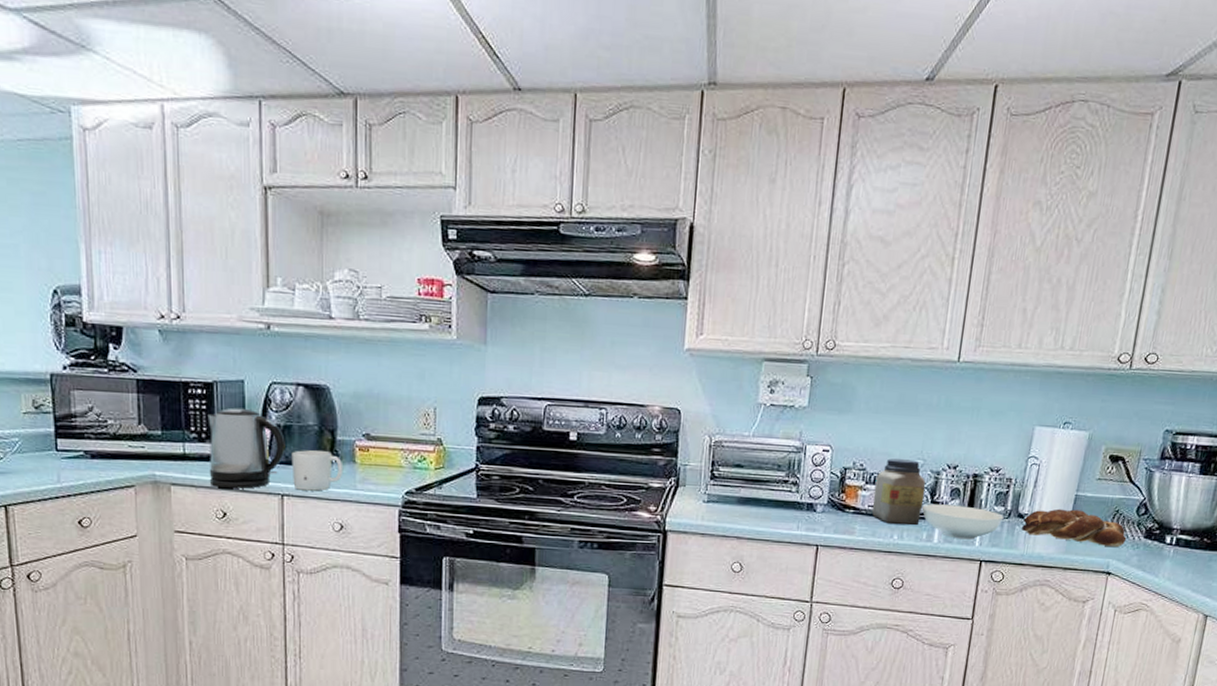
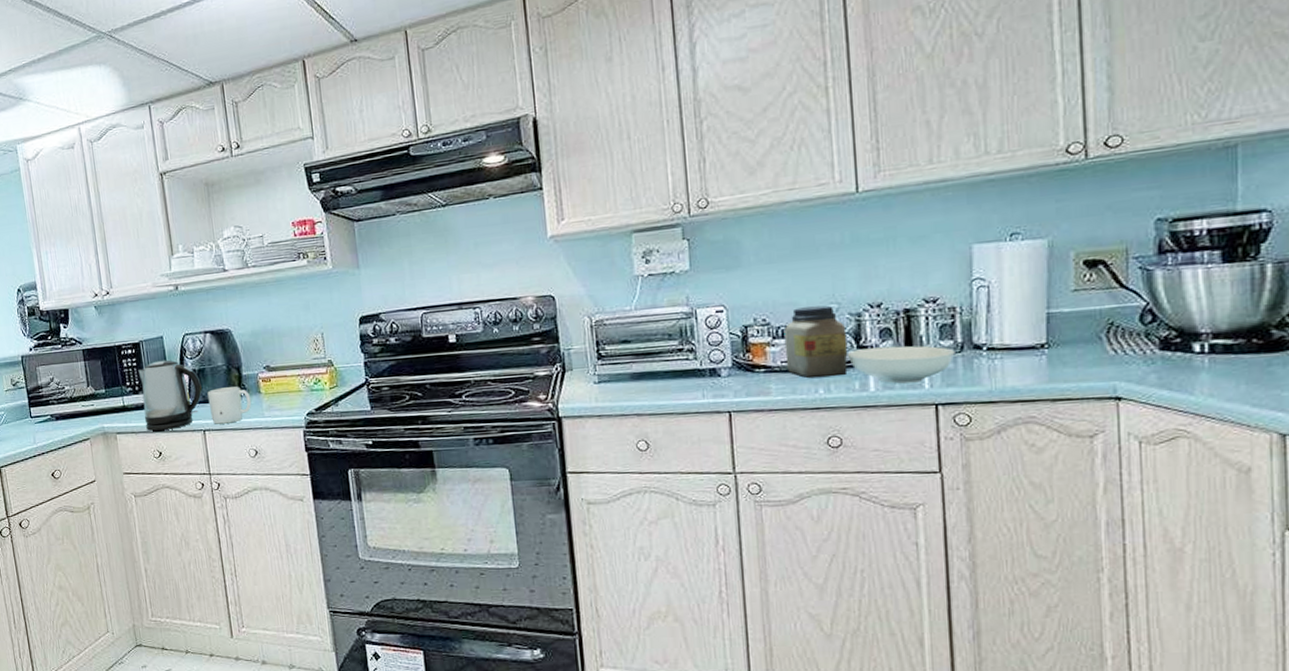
bread loaf: present [1021,508,1127,548] -> none [981,329,1134,367]

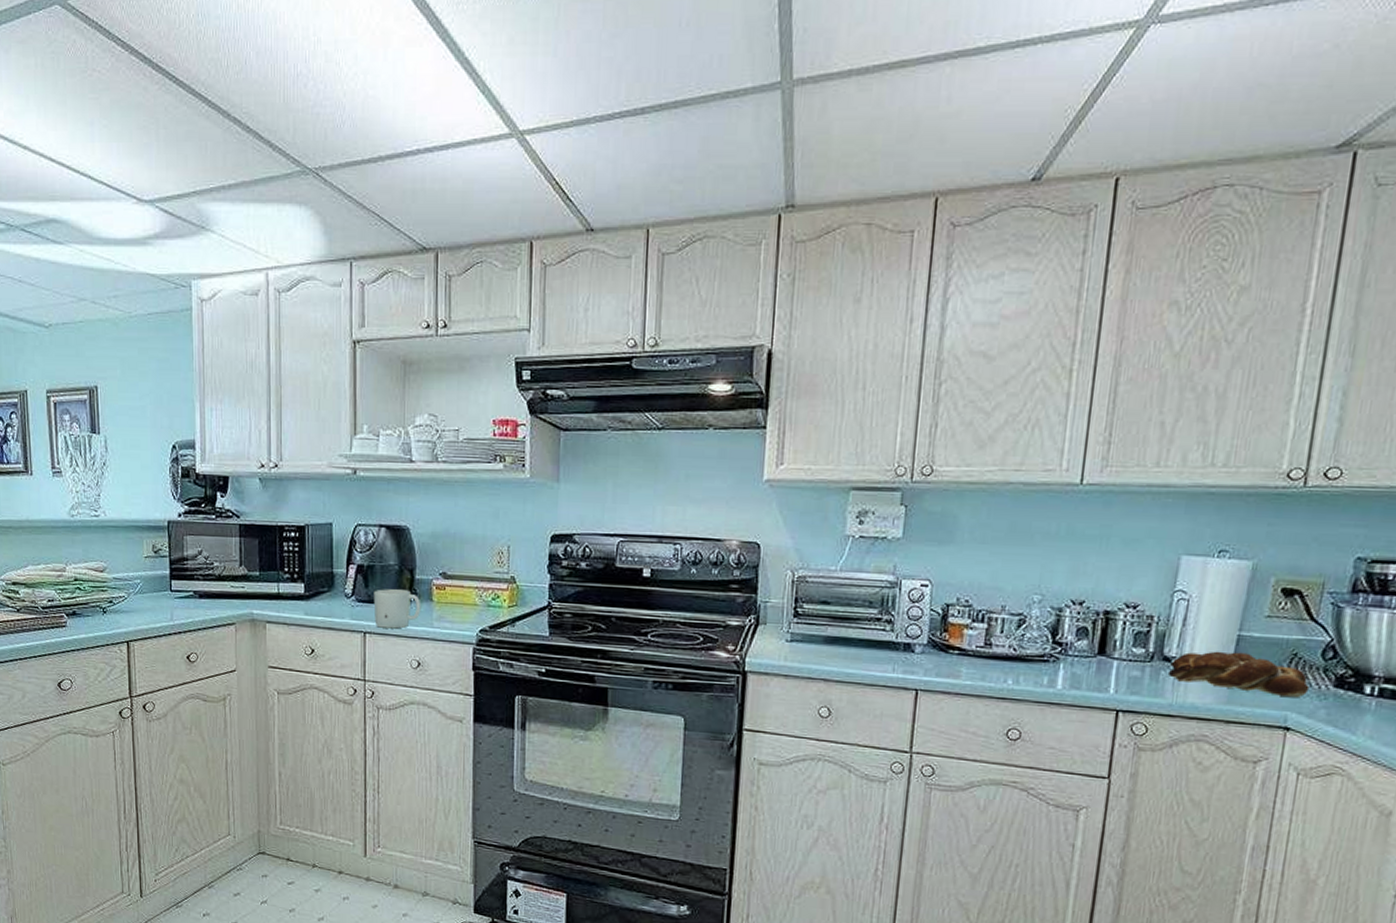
kettle: present [138,359,202,431] -> none [299,549,368,626]
jar: present [784,305,848,379] -> none [981,594,1045,669]
bowl: present [847,345,955,384] -> none [1041,644,1145,686]
bread loaf: none [981,329,1134,367] -> present [1167,651,1310,698]

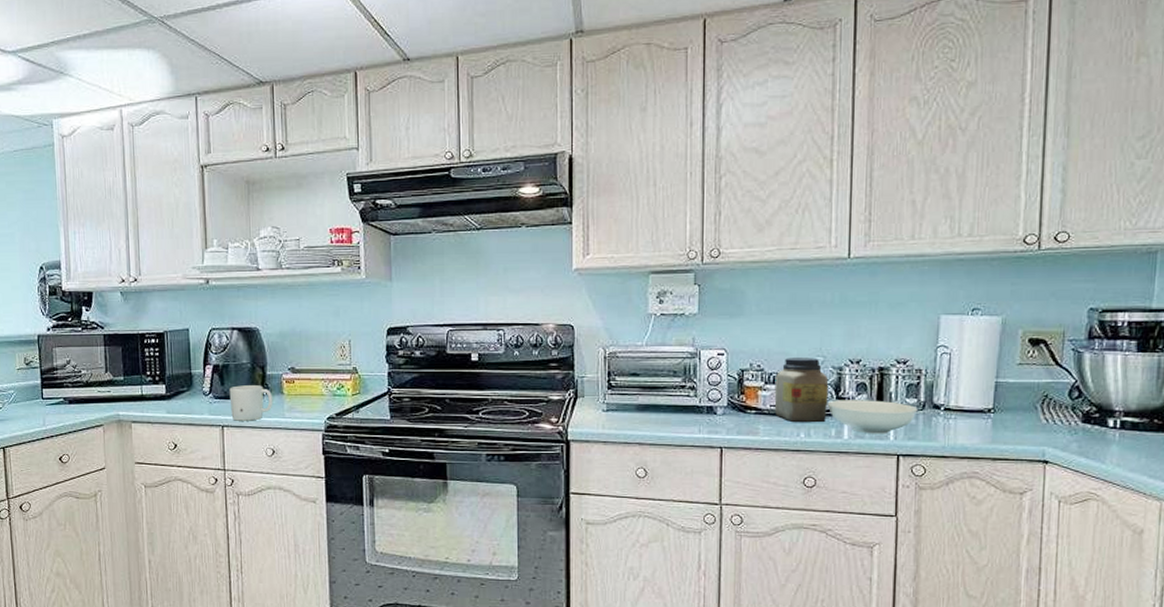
jar: none [981,594,1045,669] -> present [774,357,829,423]
bowl: none [1041,644,1145,686] -> present [827,400,918,434]
bread loaf: present [1167,651,1310,698] -> none [938,397,1061,434]

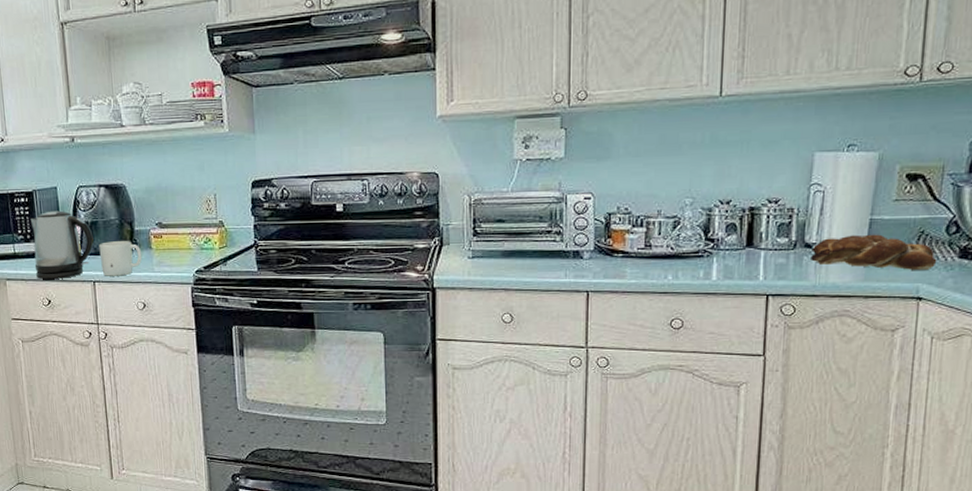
kettle: none [160,352,224,422] -> present [30,210,94,279]
jar: present [774,357,829,423] -> none [642,199,698,265]
bowl: present [827,400,918,434] -> none [695,240,789,275]
bread loaf: none [938,397,1061,434] -> present [809,234,937,271]

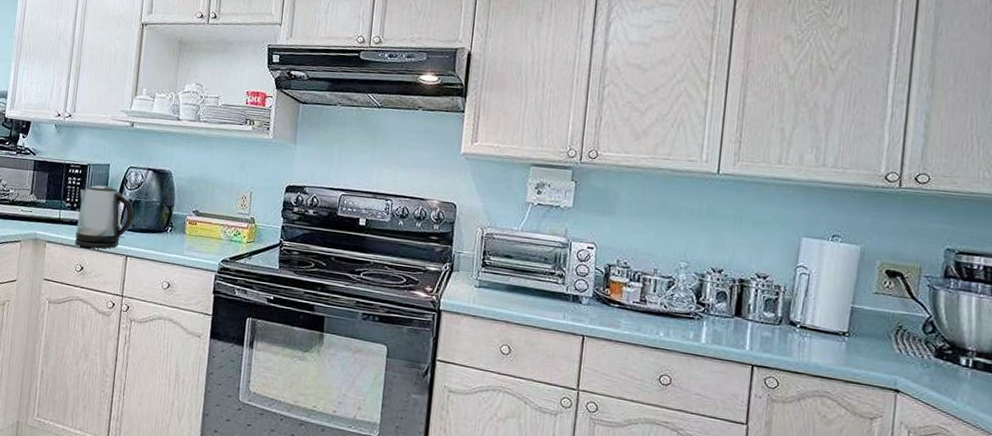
mug: present [99,241,143,276] -> none [136,220,176,255]
bread loaf: present [809,234,937,271] -> none [793,319,914,365]

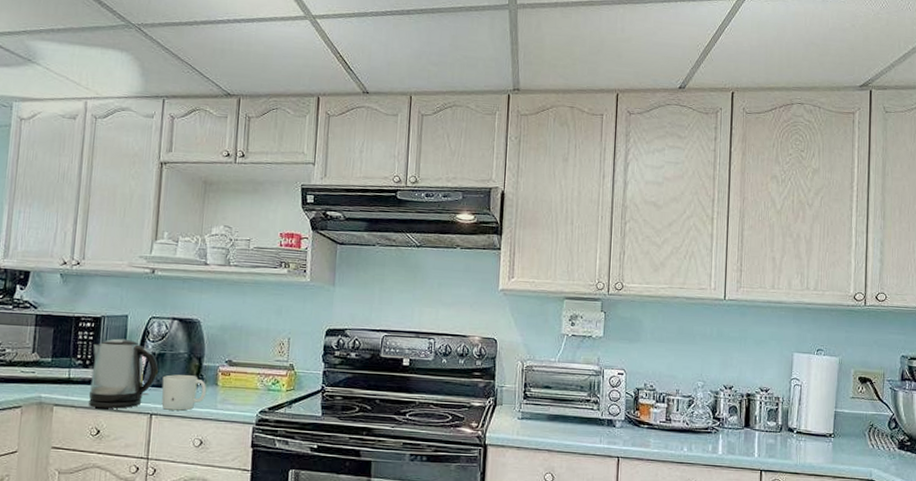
mug: none [136,220,176,255] -> present [161,374,207,411]

